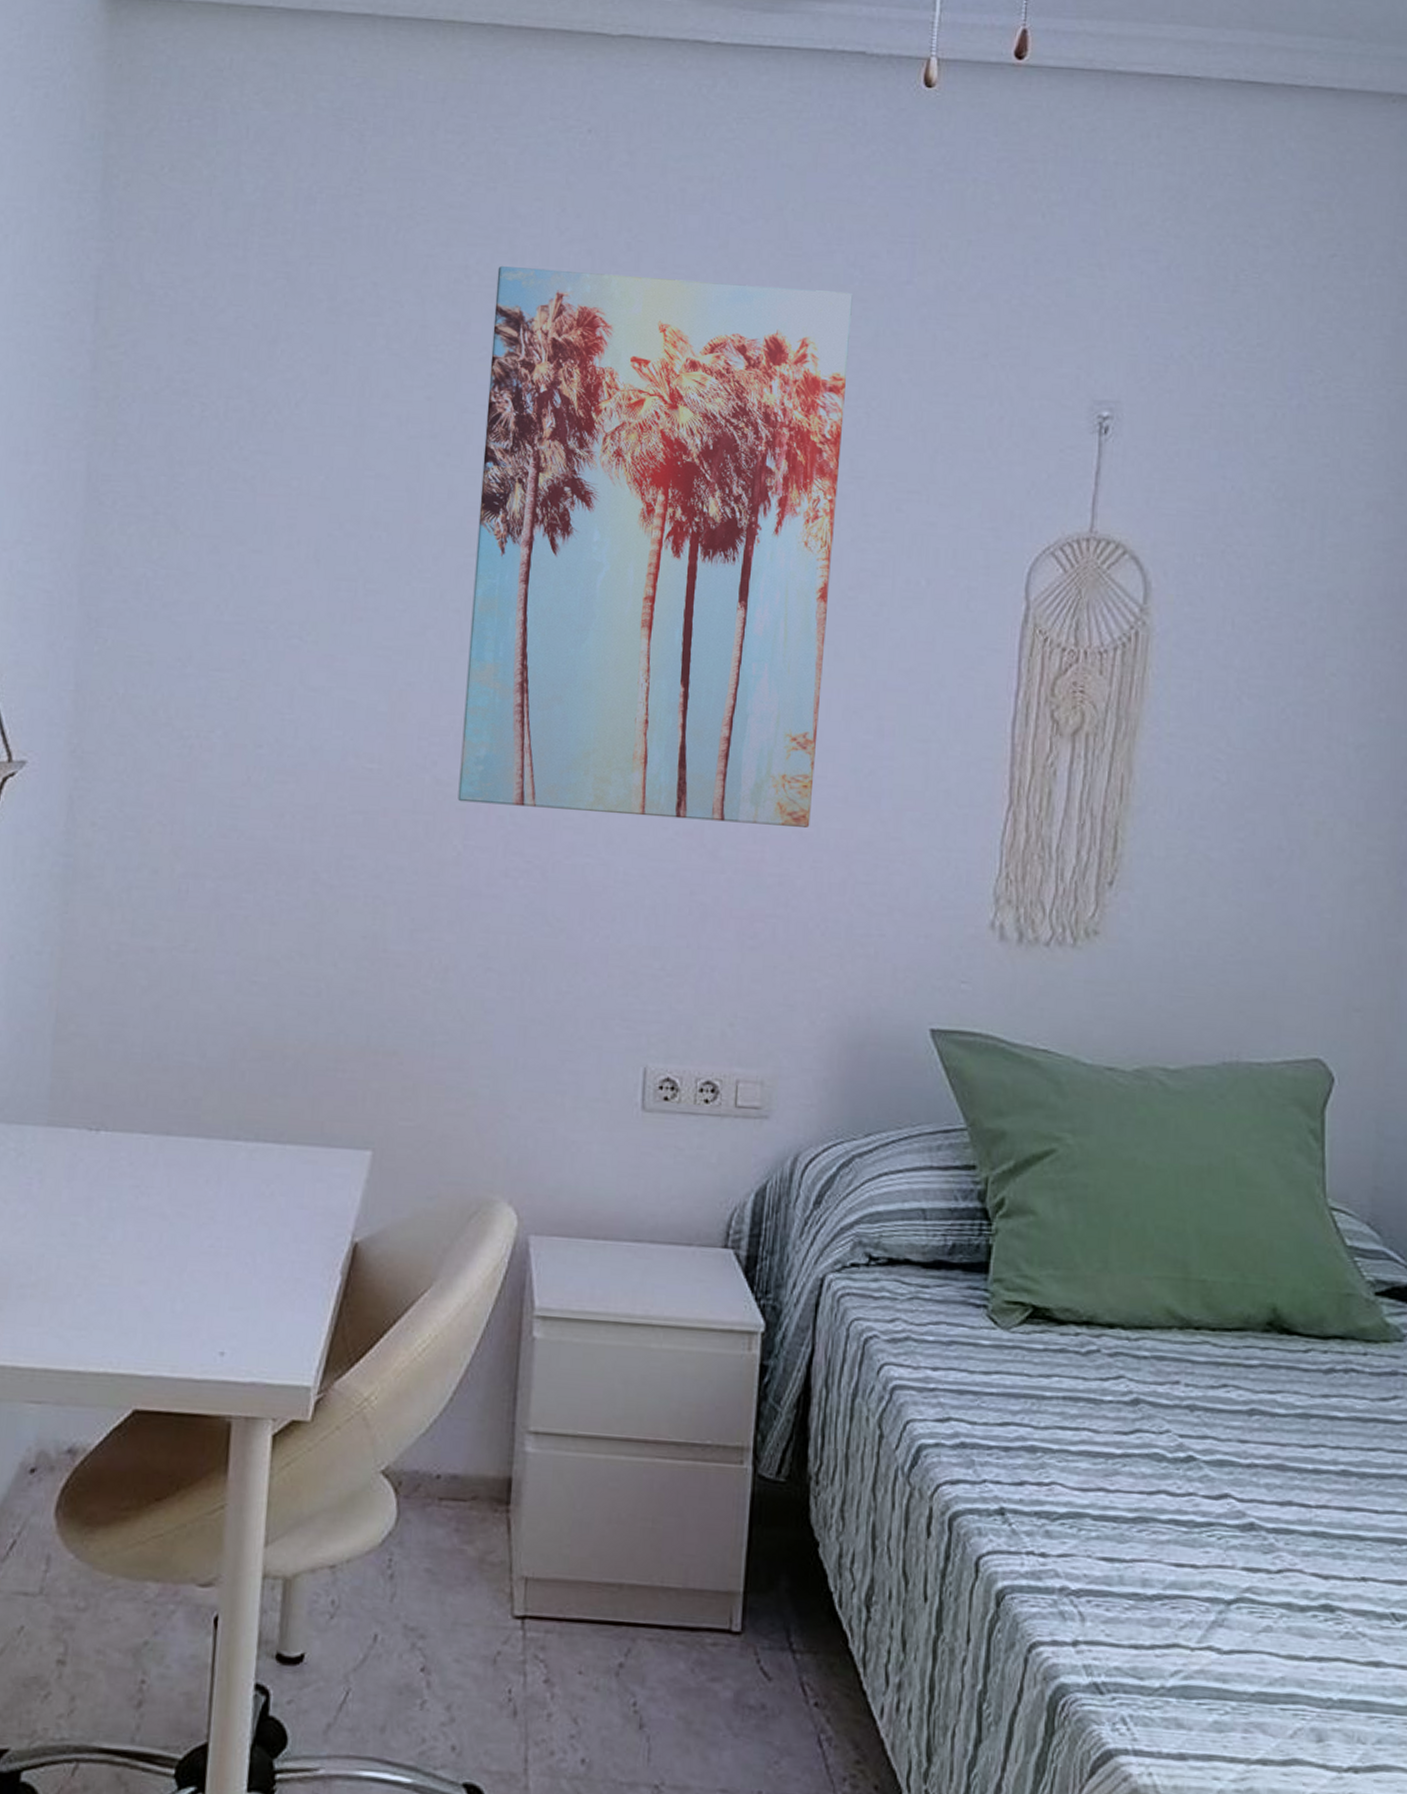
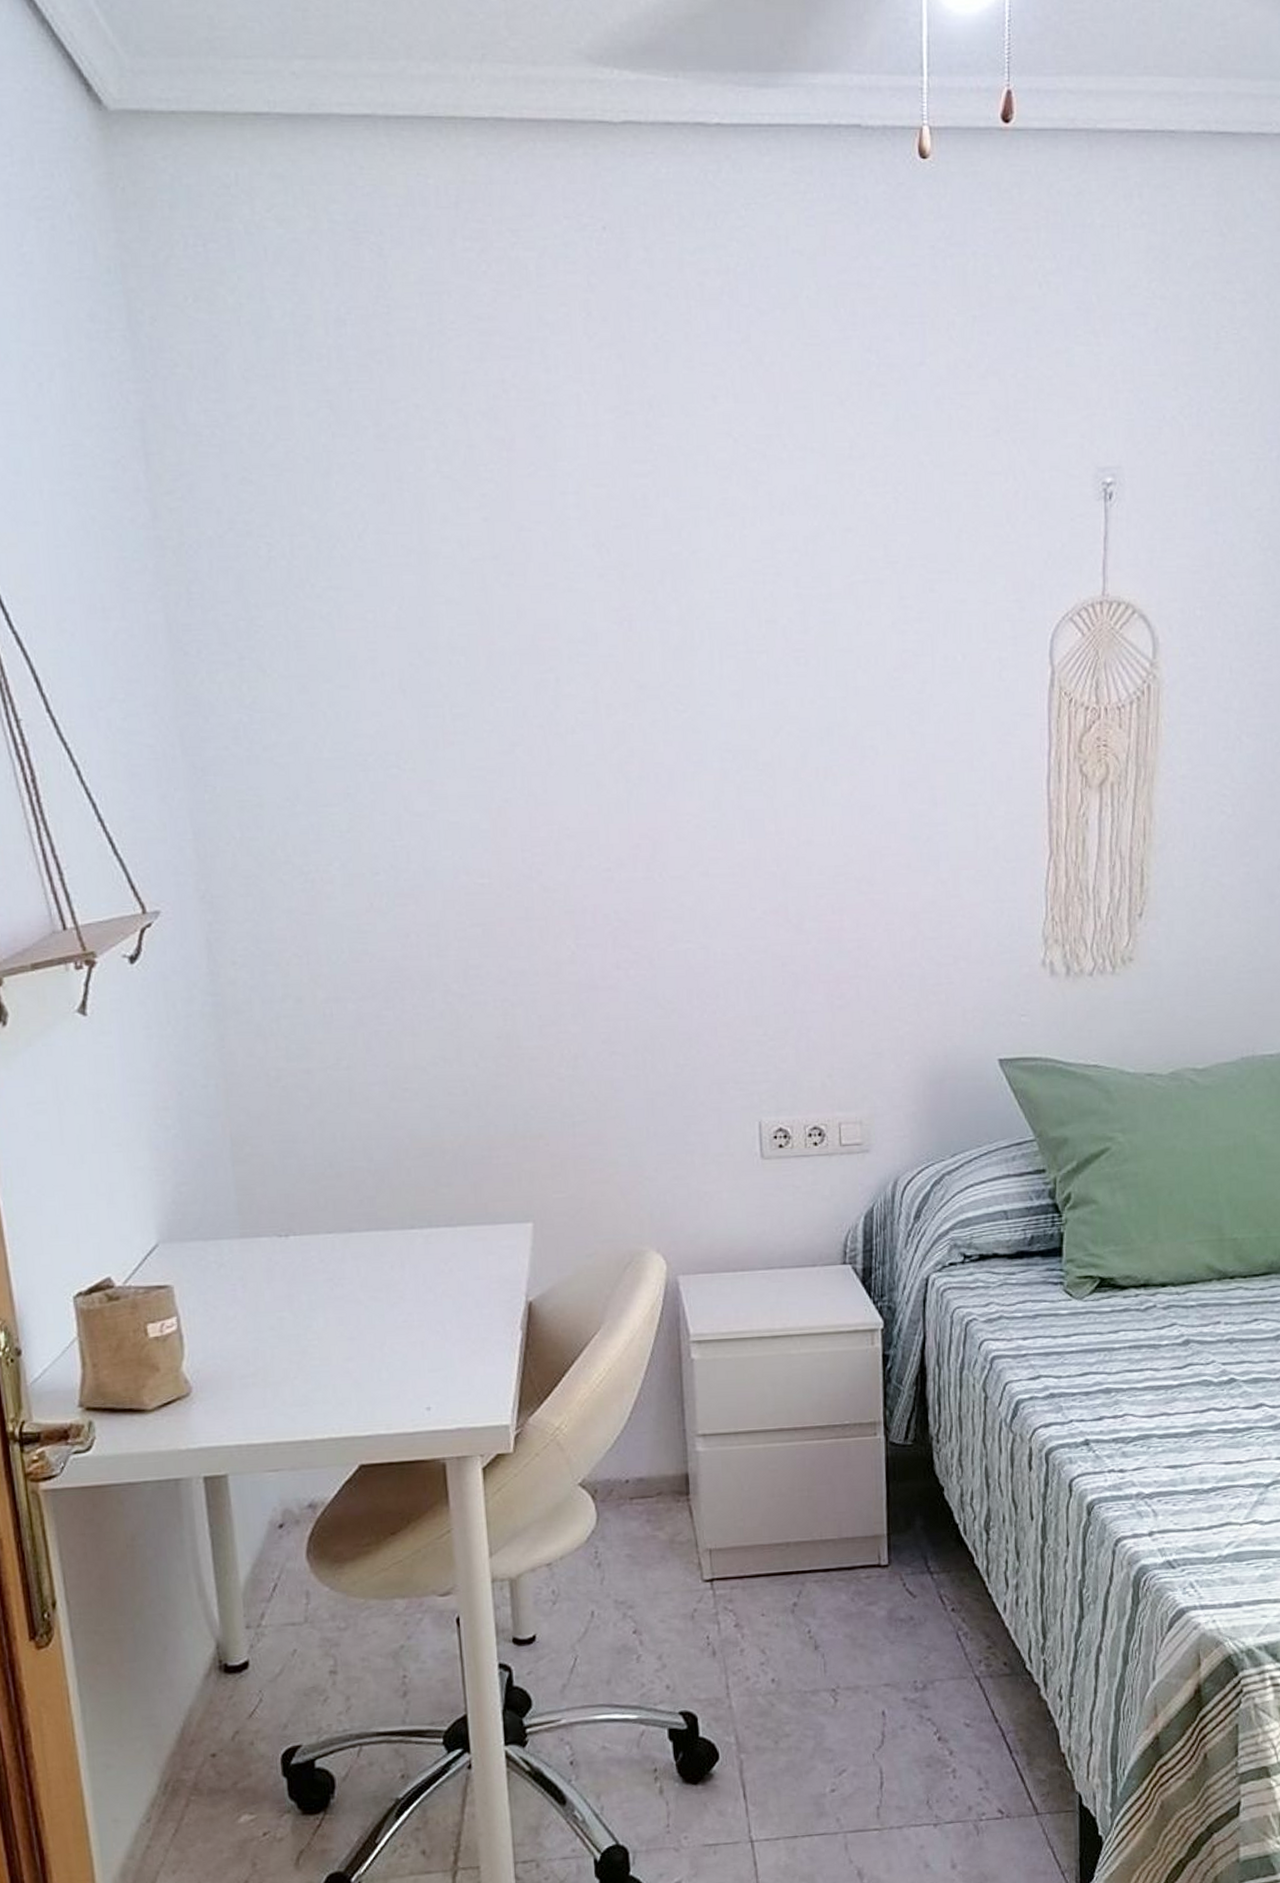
wall art: present [457,265,853,827] -> none [533,377,880,905]

